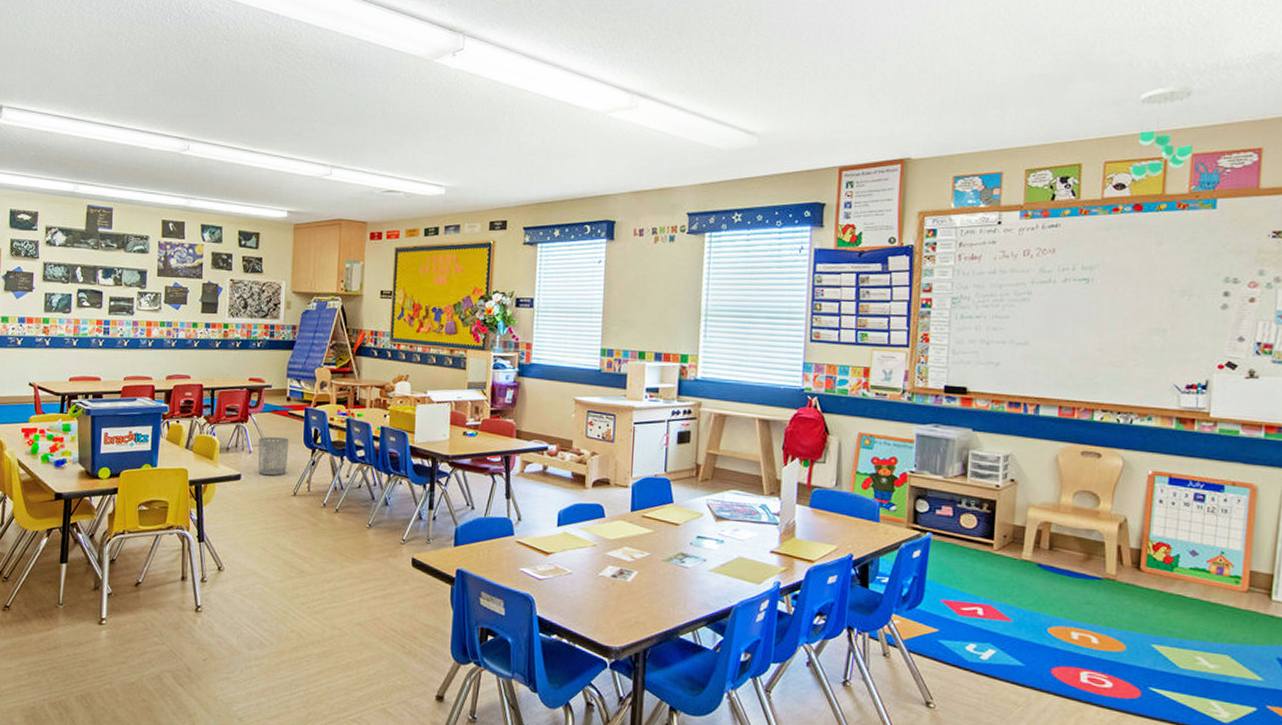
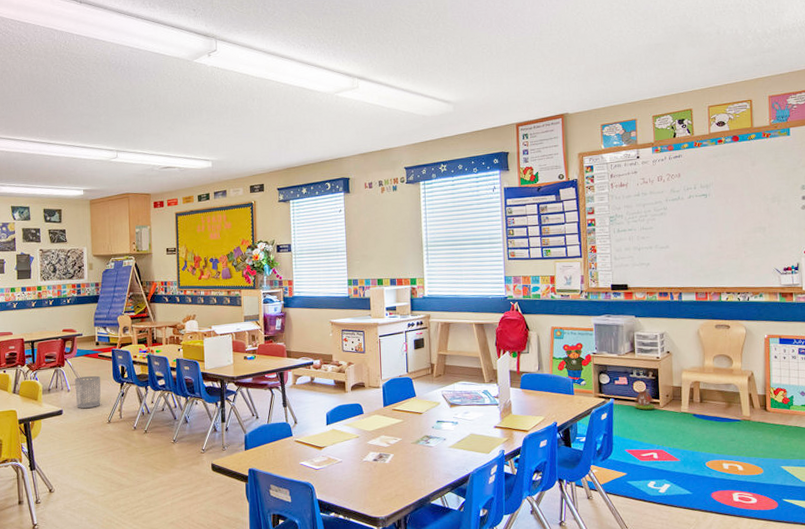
toy house: none [959,525,987,552] -> present [634,389,656,410]
ceiling mobile: present [1130,86,1193,180] -> none [727,46,769,118]

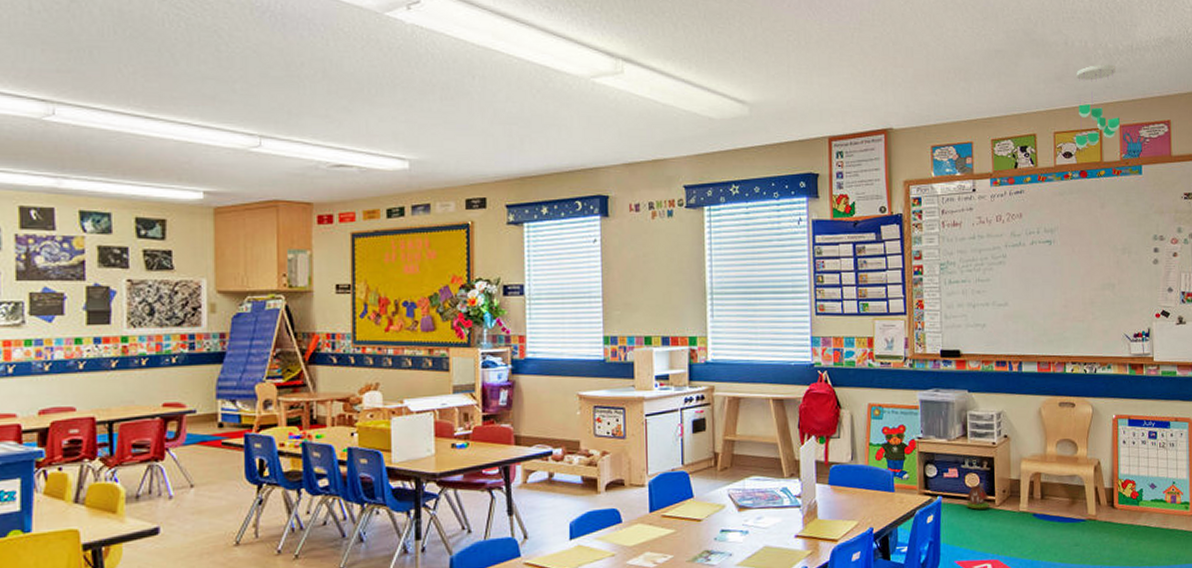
waste bin: present [75,375,101,409] -> none [181,473,226,525]
ceiling mobile: none [727,46,769,118] -> present [1075,64,1120,149]

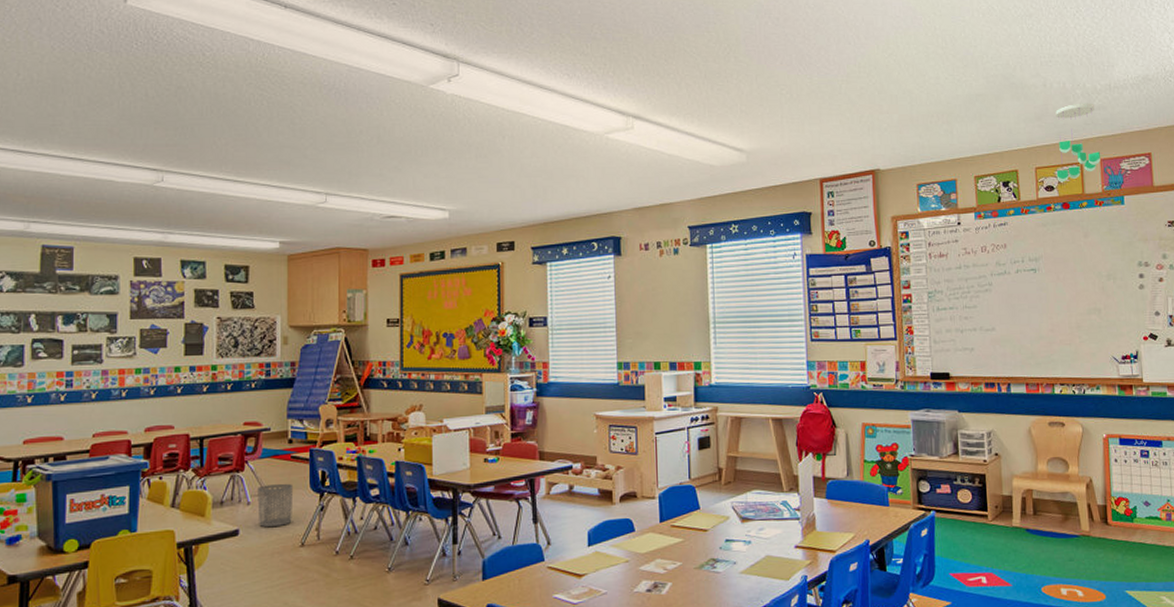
waste bin: none [181,473,226,525] -> present [257,483,294,528]
toy house: present [966,483,990,510] -> none [959,499,983,524]

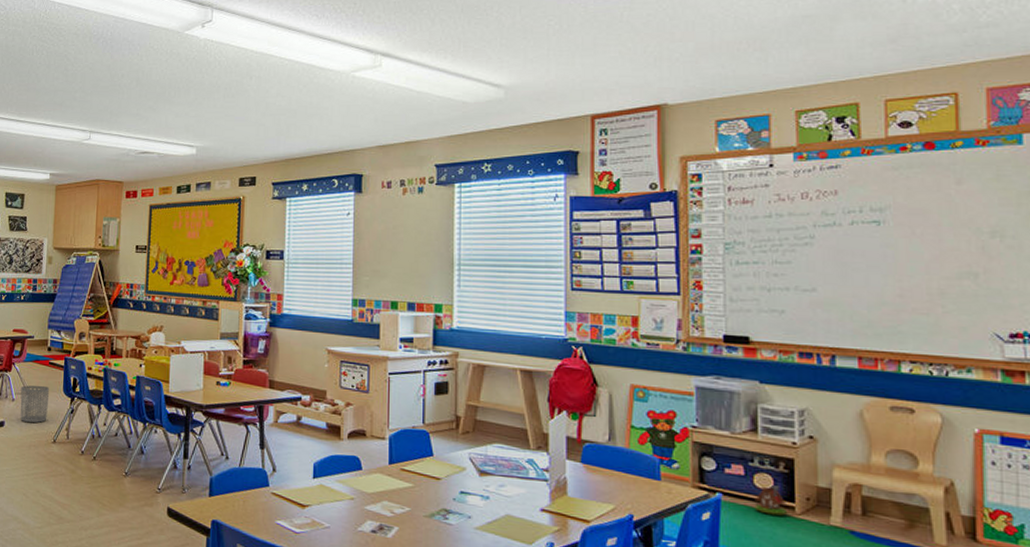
toy house: none [959,499,983,524] -> present [754,485,788,516]
ceiling mobile: present [1055,103,1101,183] -> none [916,19,987,118]

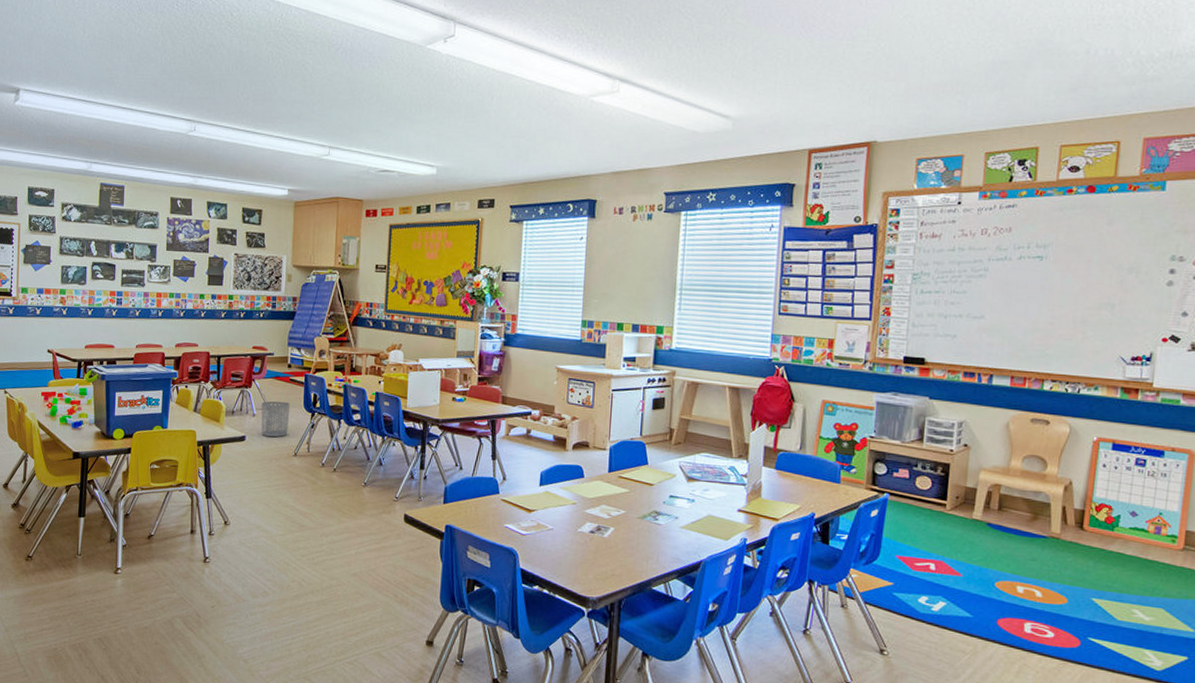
toy house: present [754,485,788,516] -> none [914,486,941,512]

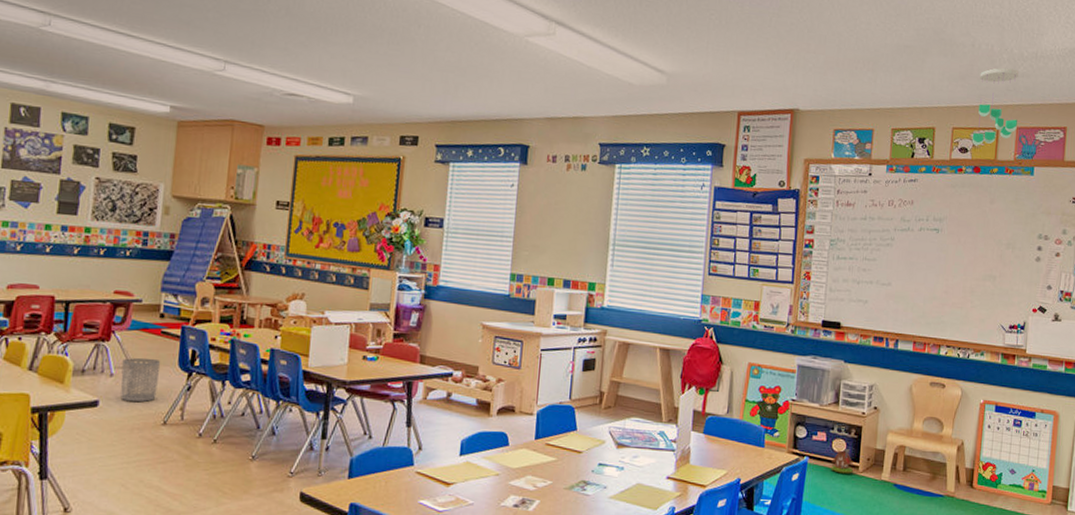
toy house: none [914,486,941,512] -> present [831,449,854,474]
ceiling mobile: none [1085,73,1147,163] -> present [972,68,1019,146]

